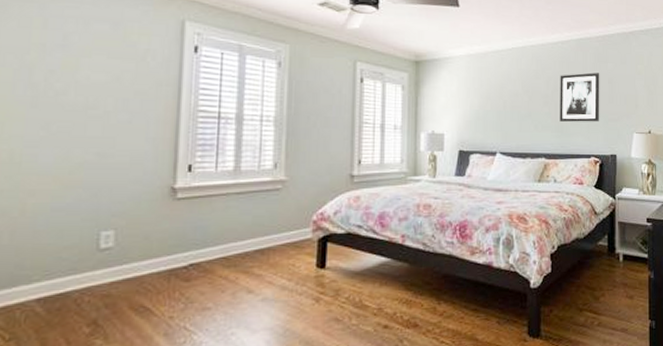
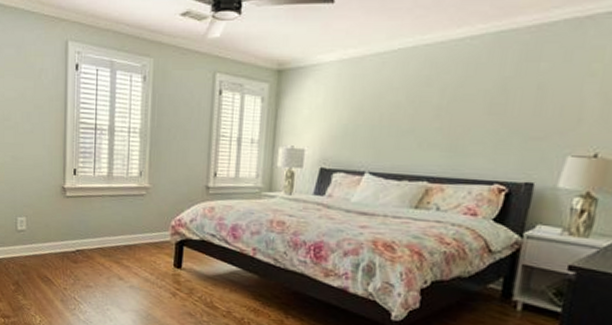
wall art: present [560,72,600,122] -> none [454,76,526,141]

